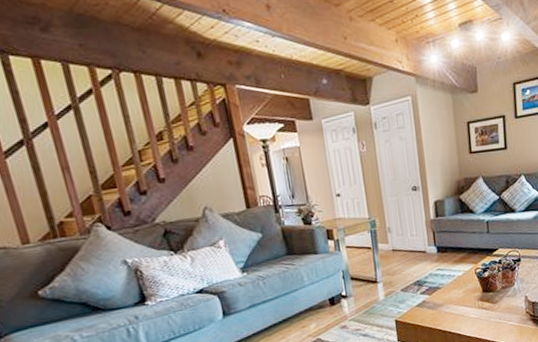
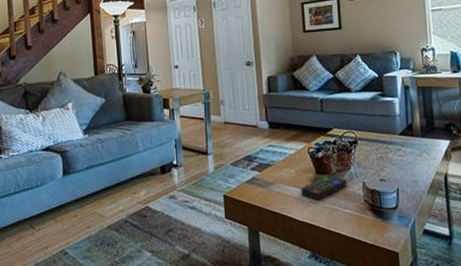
remote control: none [468,292,511,316] -> present [300,174,347,201]

